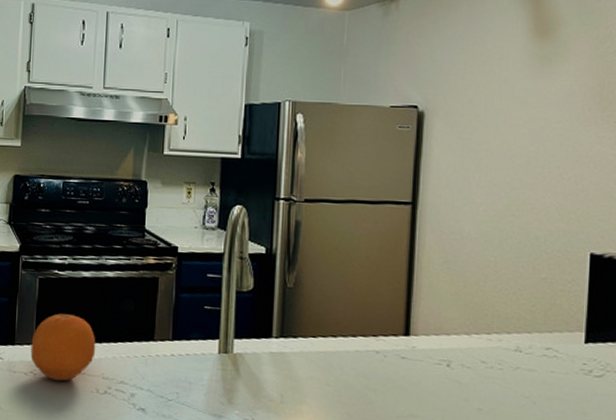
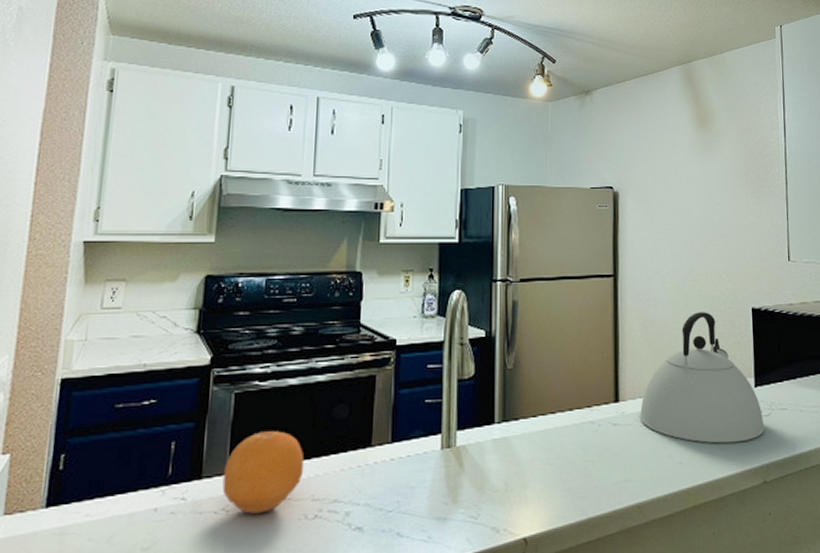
kettle: none [433,251,594,401] -> present [639,312,765,444]

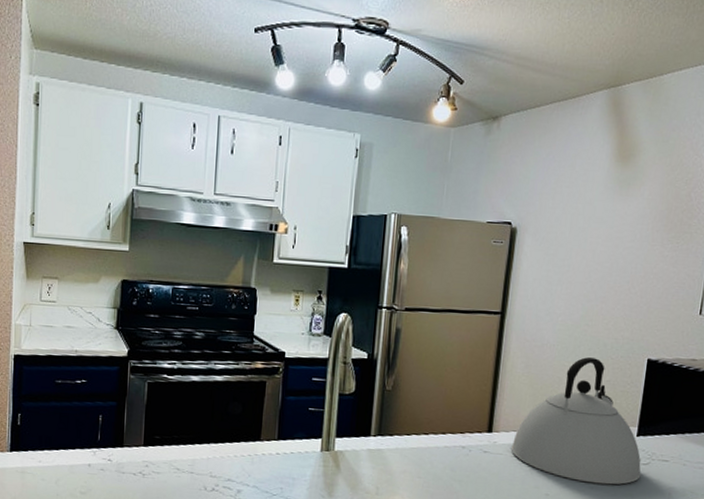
fruit: present [222,431,305,514] -> none [139,416,205,480]

